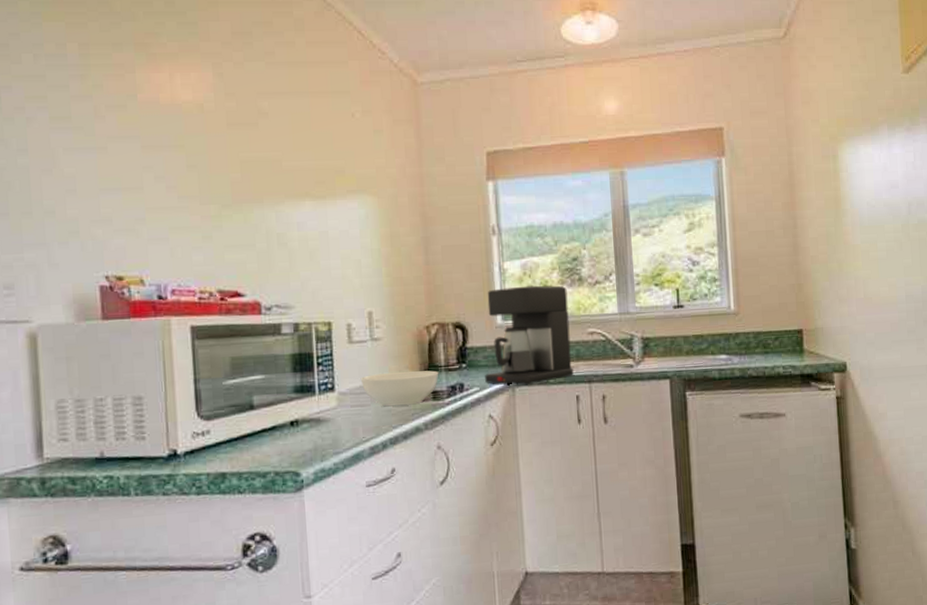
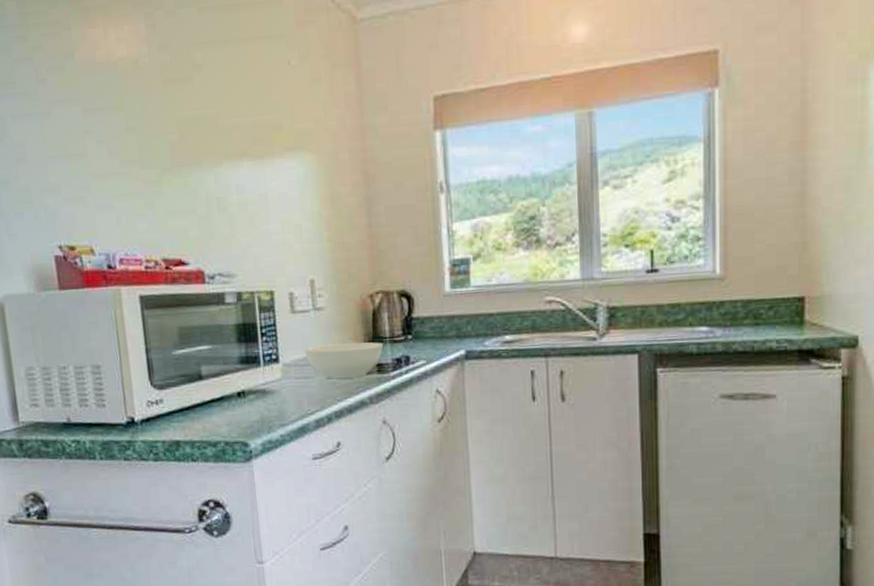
coffee maker: present [485,285,574,385] -> none [432,248,528,359]

